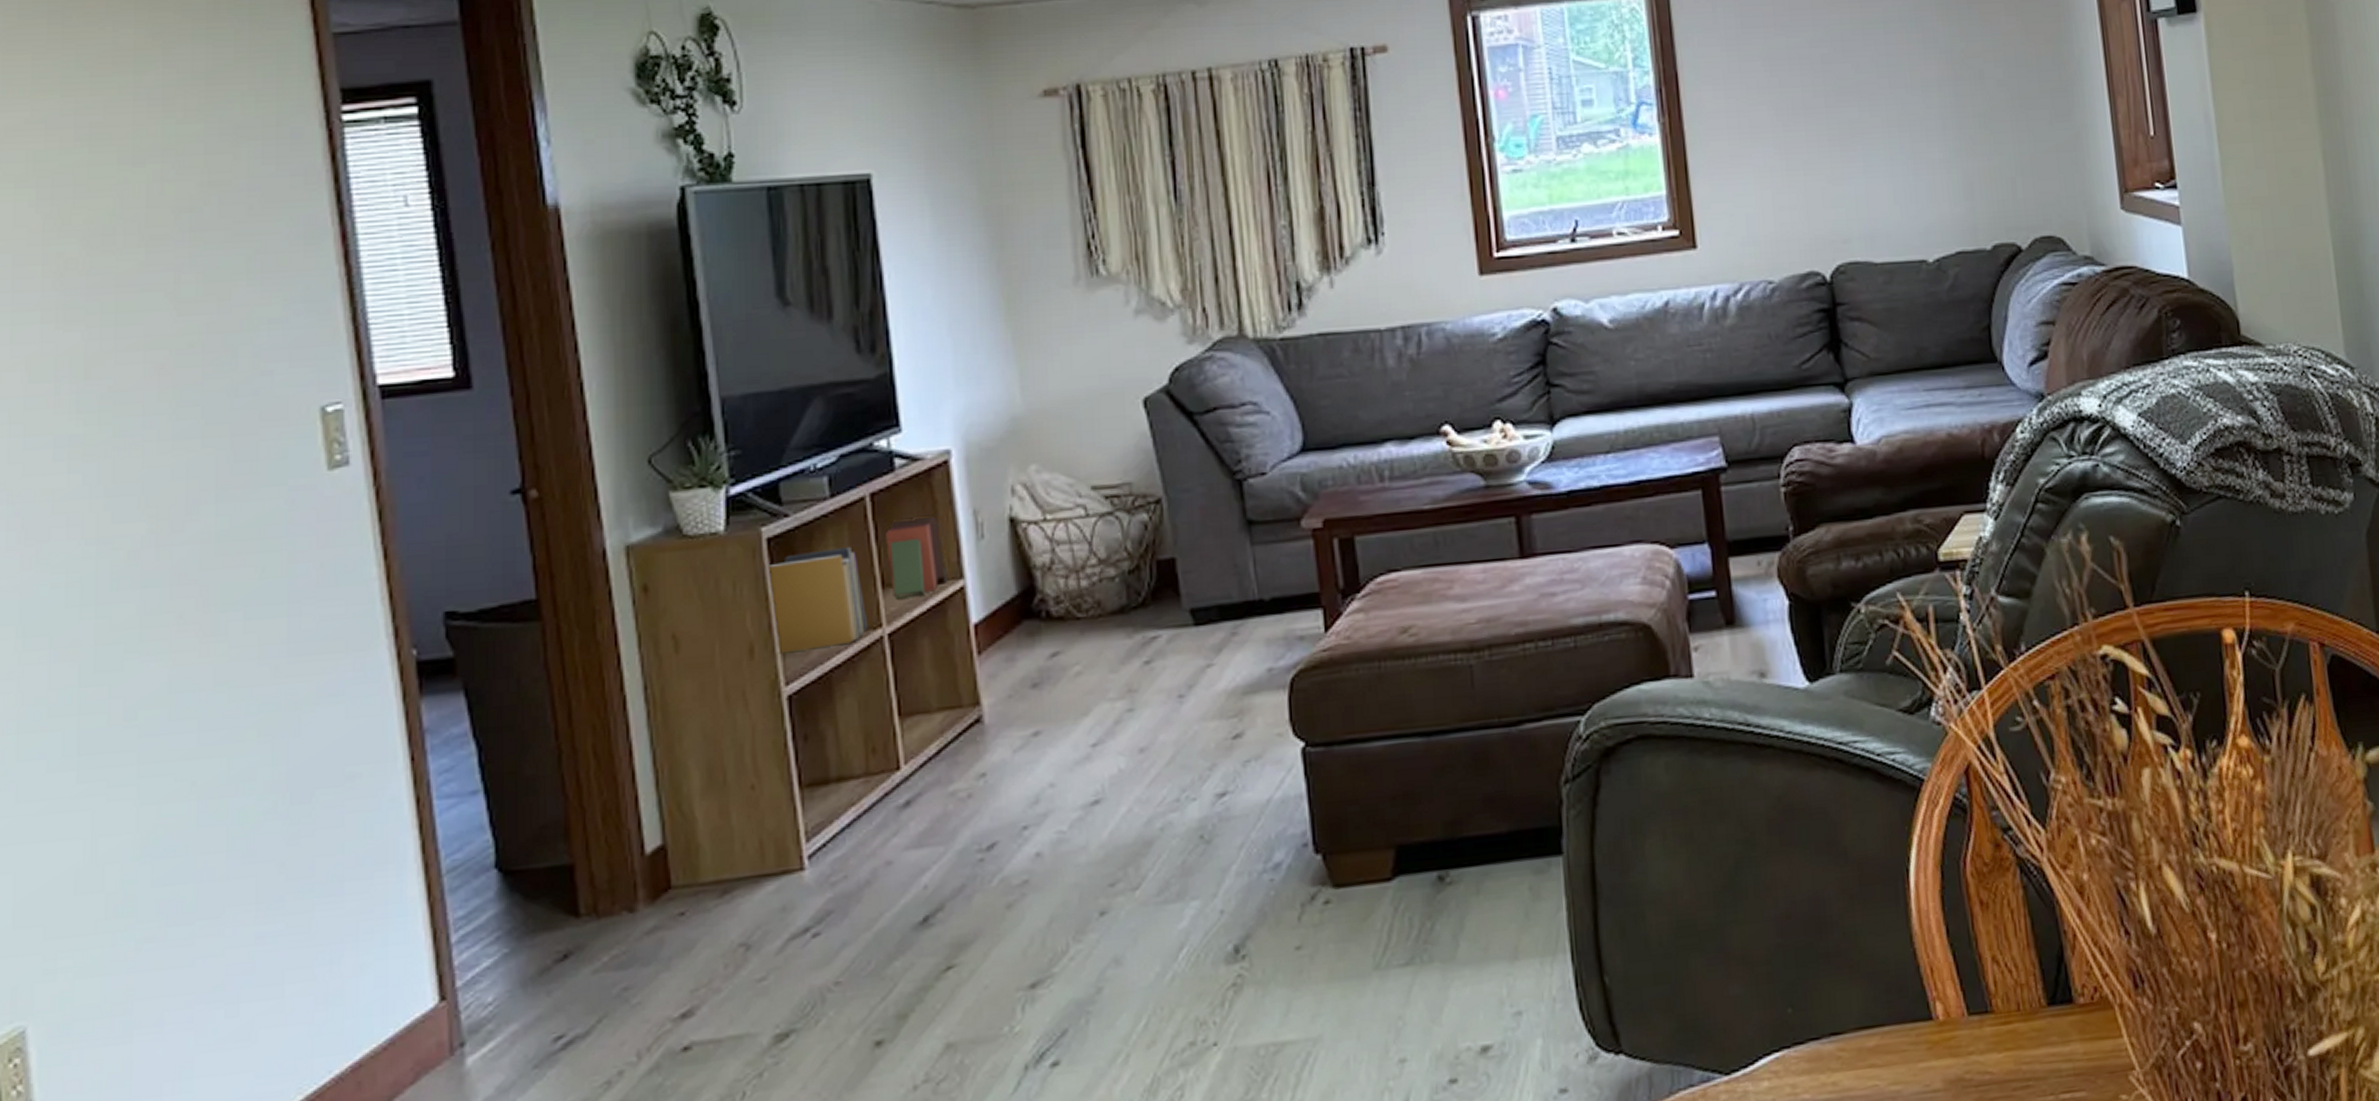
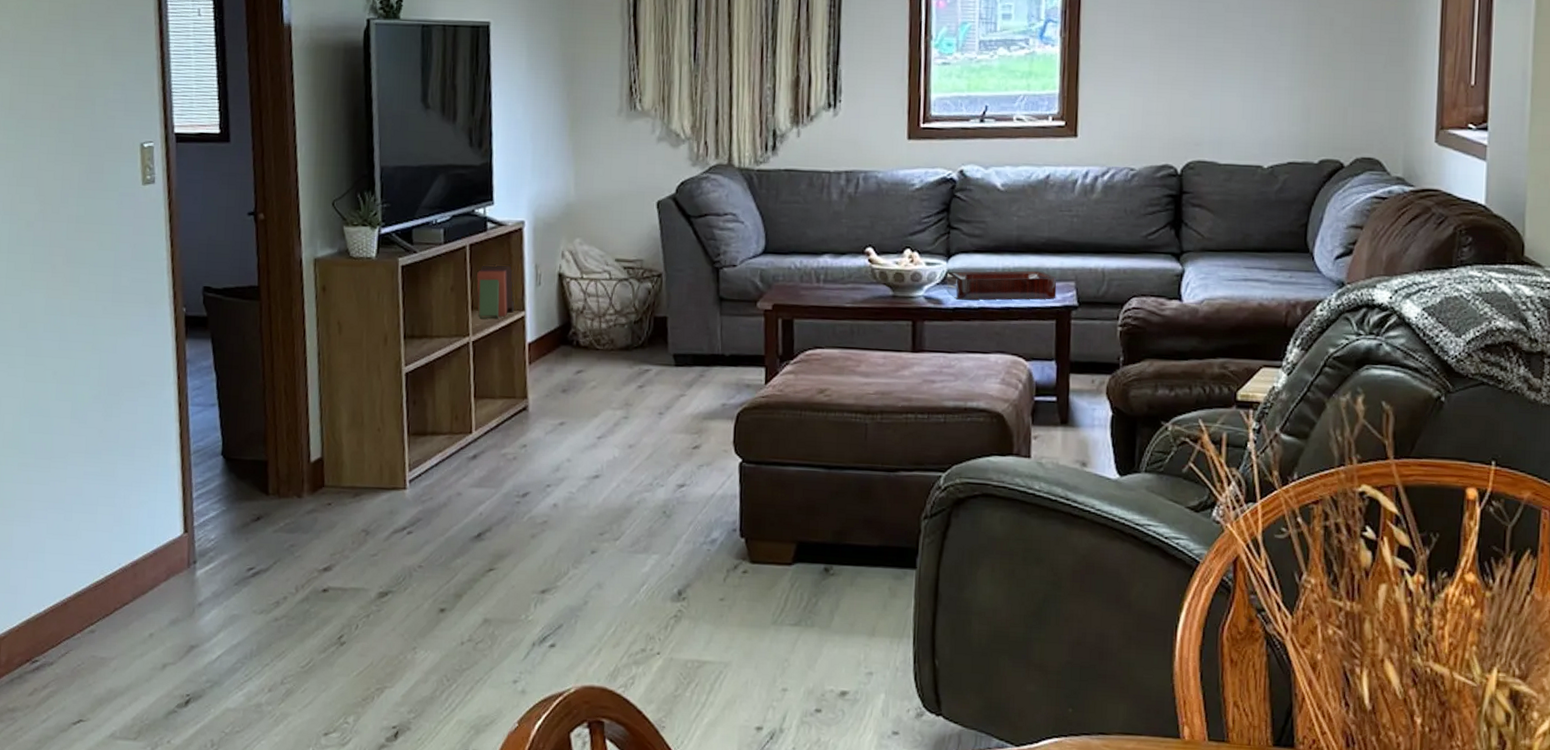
books: present [768,547,869,654] -> none [400,278,461,345]
decorative tray: none [1554,427,1698,480] -> present [947,270,1057,300]

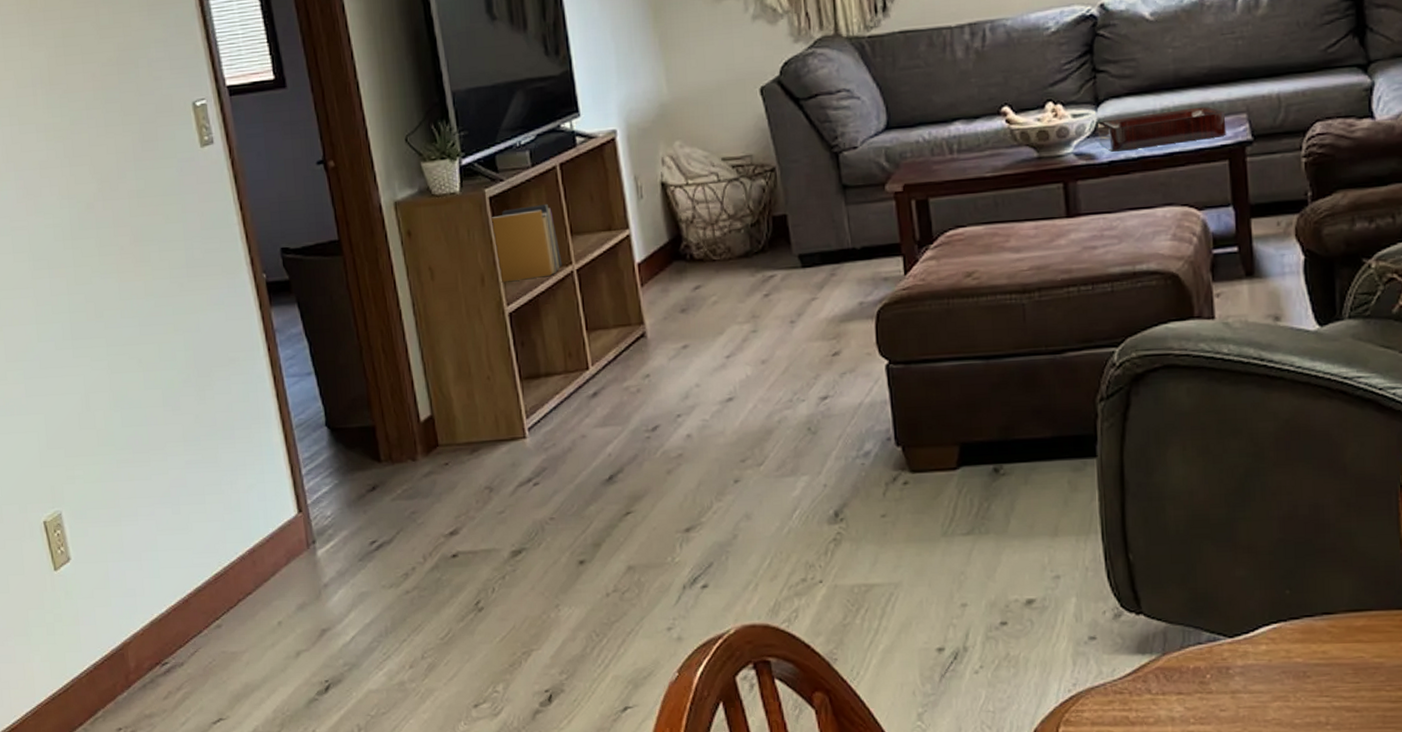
books: none [400,278,461,345] -> present [491,204,563,283]
books: present [477,264,515,319] -> none [572,179,618,244]

